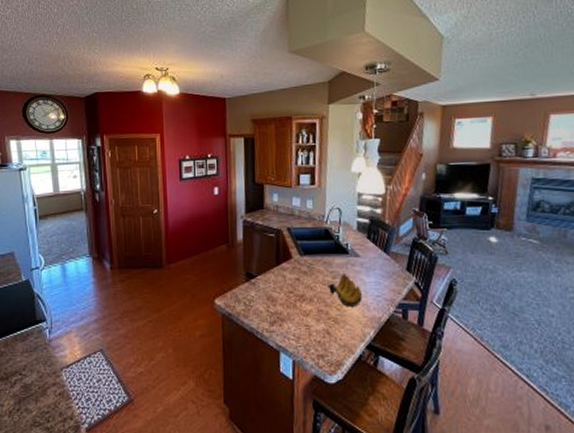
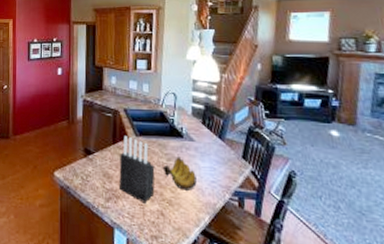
knife block: none [283,256,321,324] -> present [119,136,155,203]

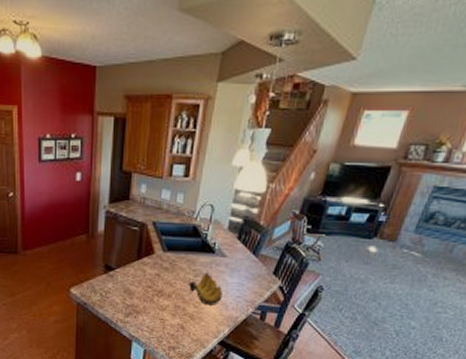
knife block: present [119,136,155,203] -> none [141,251,181,318]

